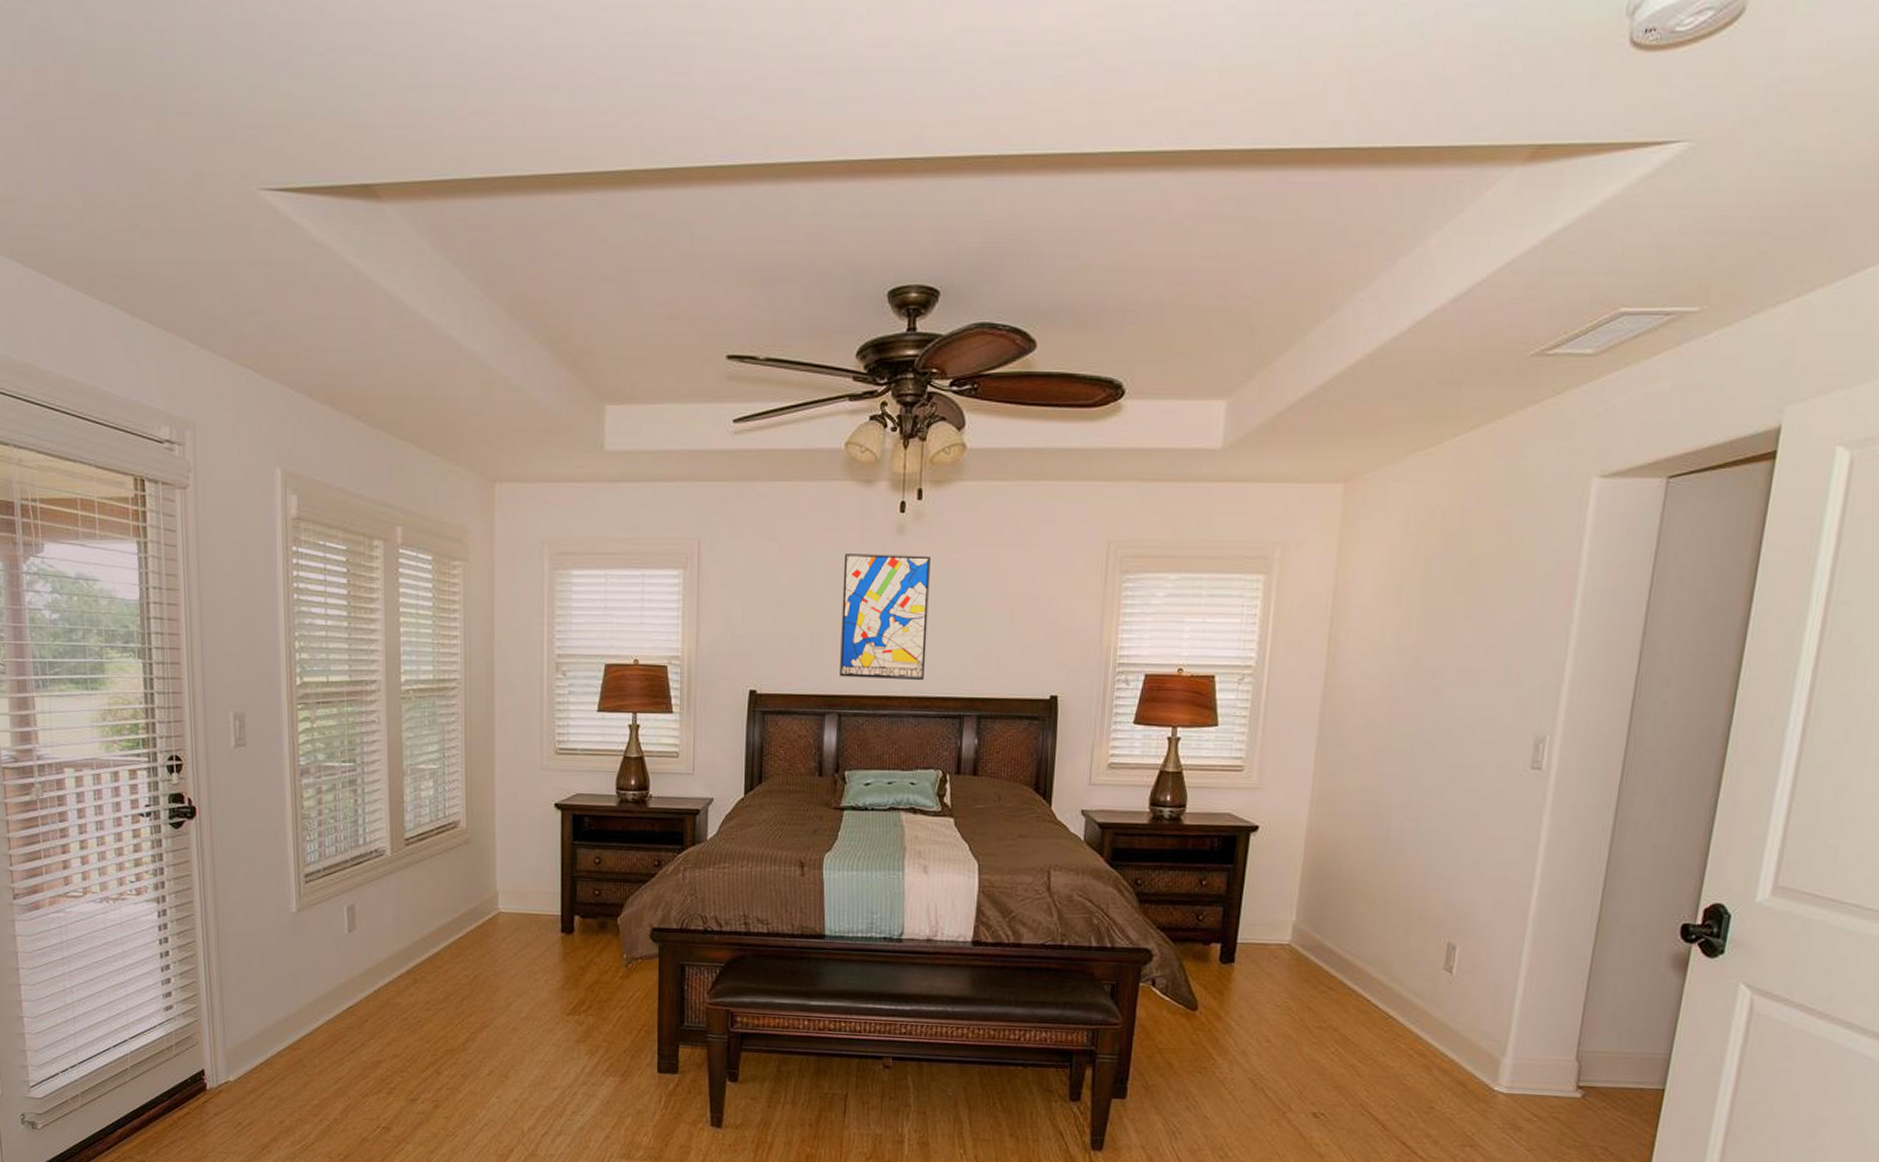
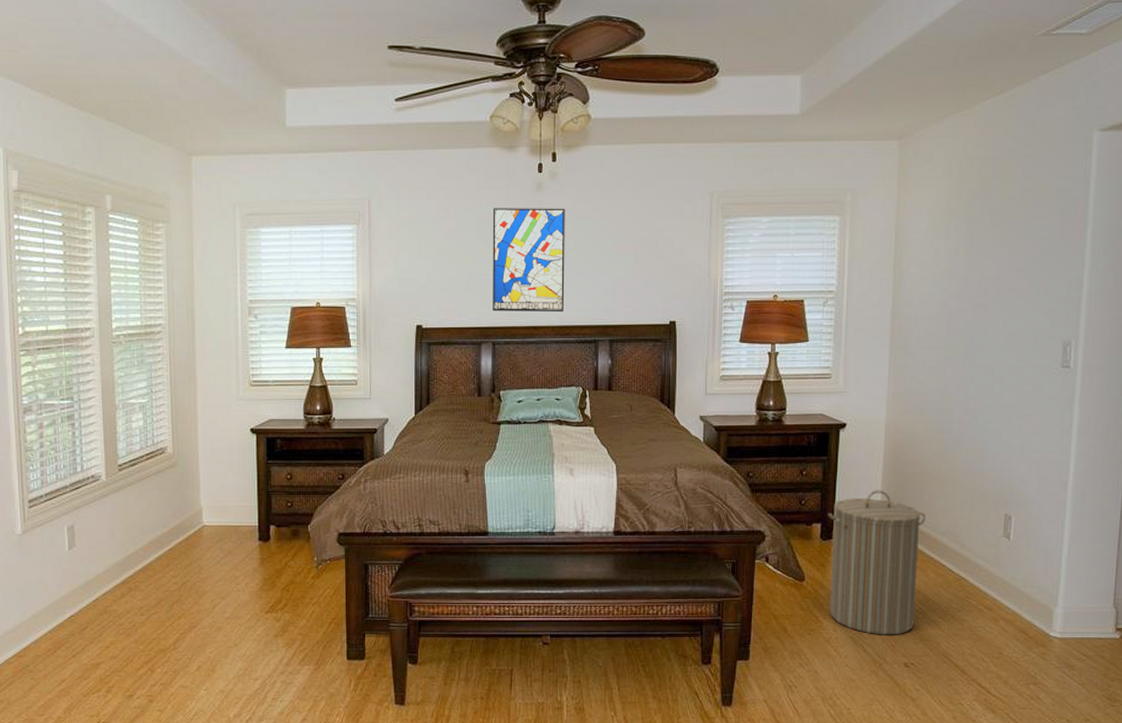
laundry hamper: none [1225,907,1351,1080] -> present [827,490,926,635]

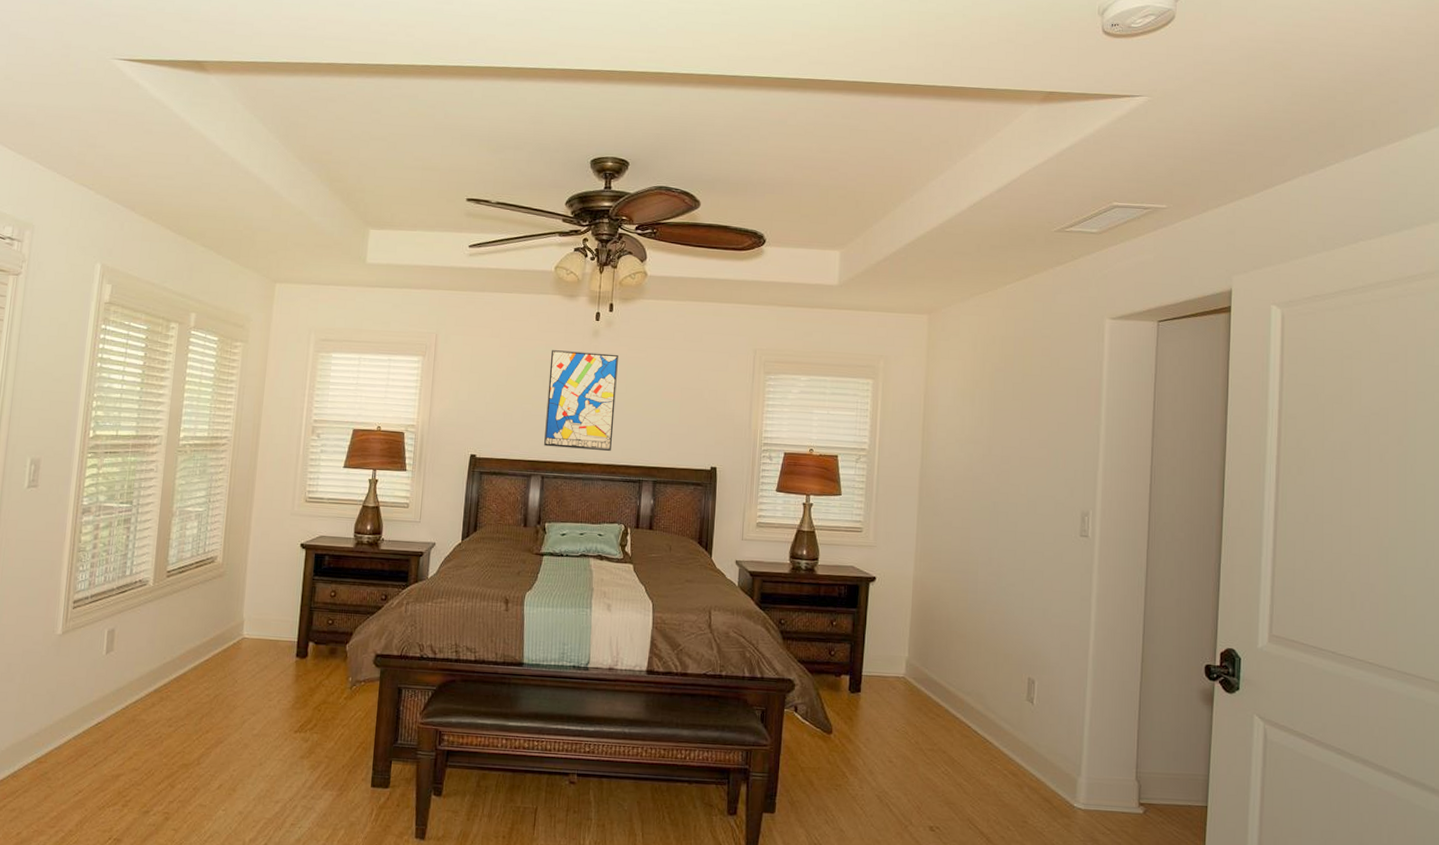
laundry hamper: present [827,490,926,635] -> none [855,645,952,796]

